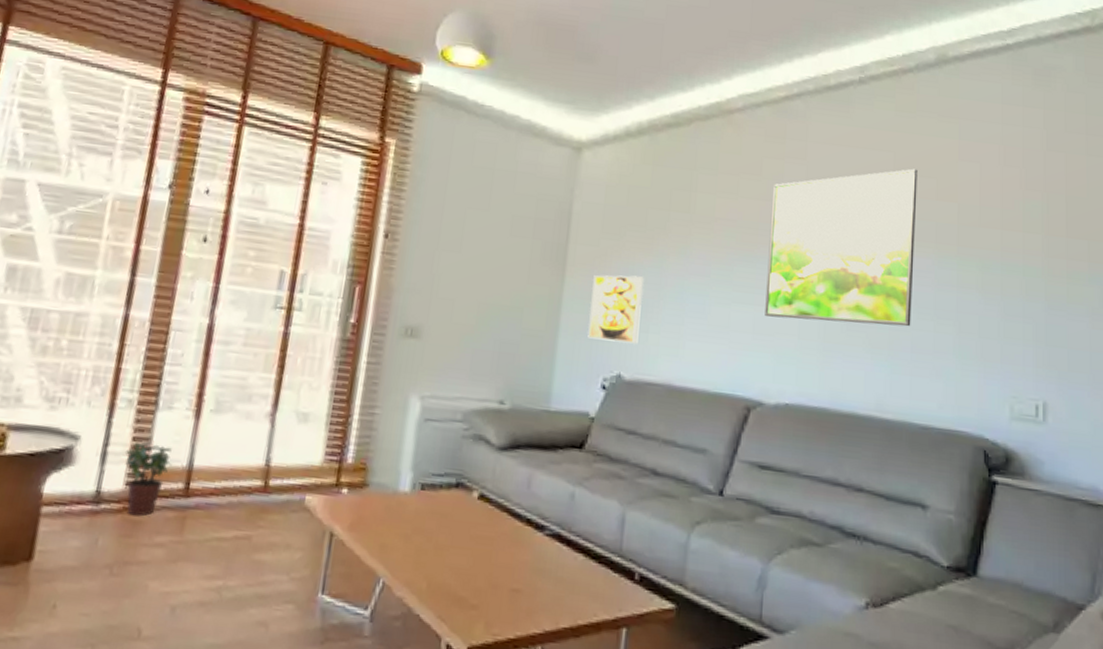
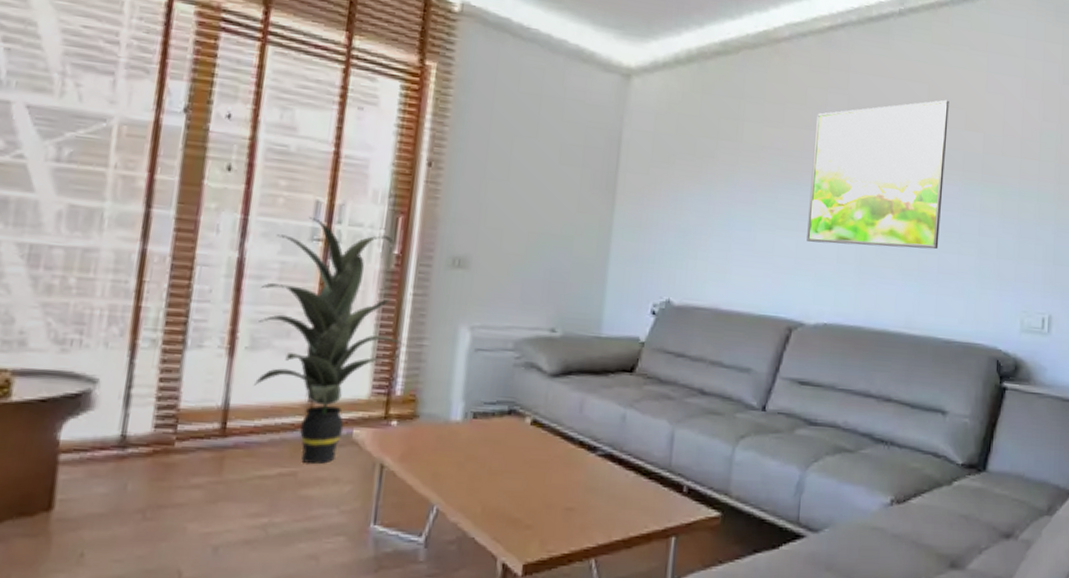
potted plant: present [125,441,172,517] -> none [152,382,206,459]
indoor plant: none [215,286,360,530] -> present [253,217,408,465]
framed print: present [588,275,644,344] -> none [638,203,692,270]

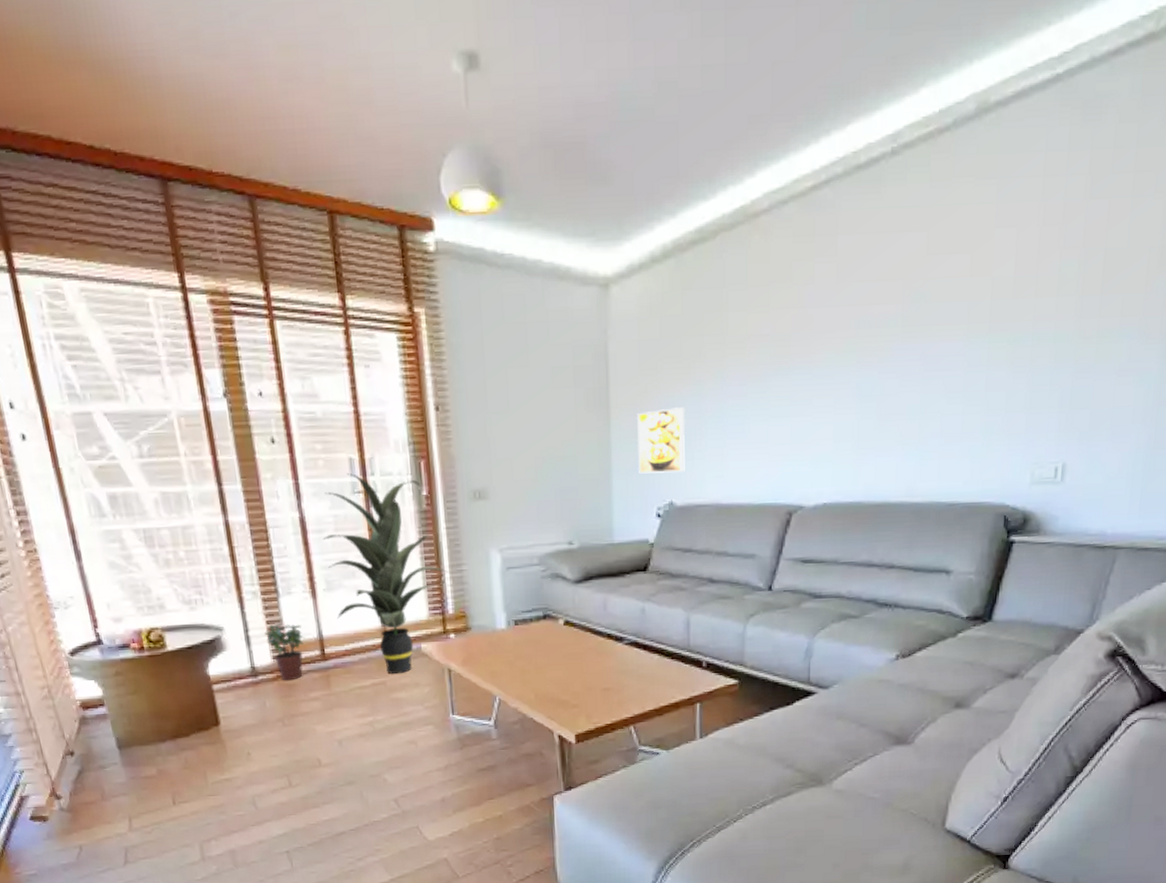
potted plant: none [152,382,206,459] -> present [264,623,305,681]
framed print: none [638,203,692,270] -> present [637,407,685,474]
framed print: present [807,99,949,250] -> none [801,246,952,425]

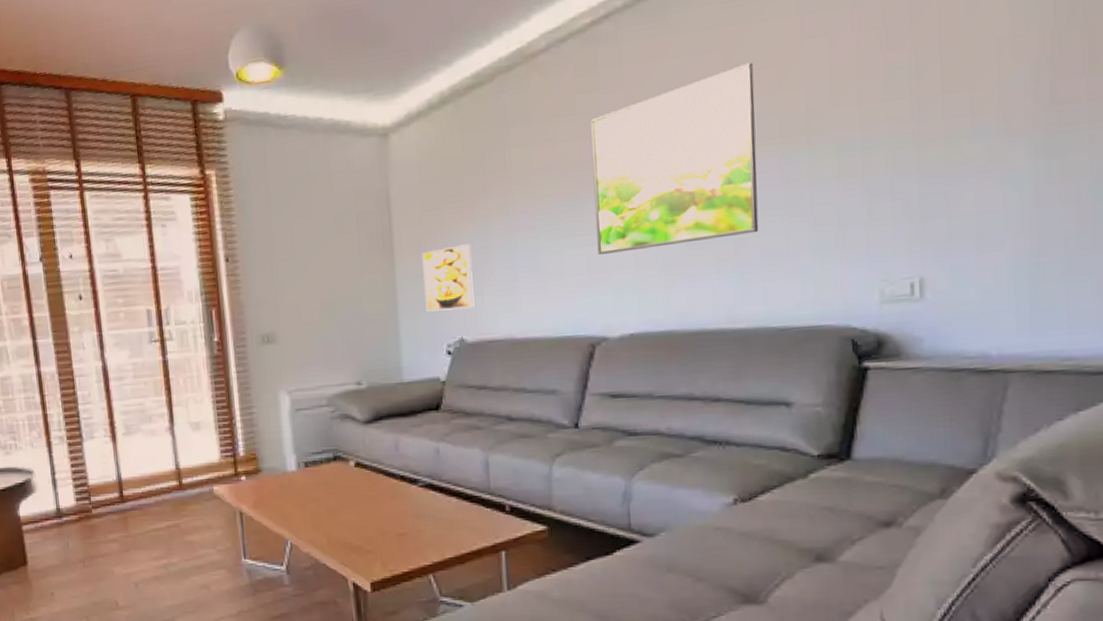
potted plant: present [264,623,305,681] -> none [69,466,106,522]
indoor plant: present [323,473,450,675] -> none [122,324,241,517]
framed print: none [801,246,952,425] -> present [591,62,759,254]

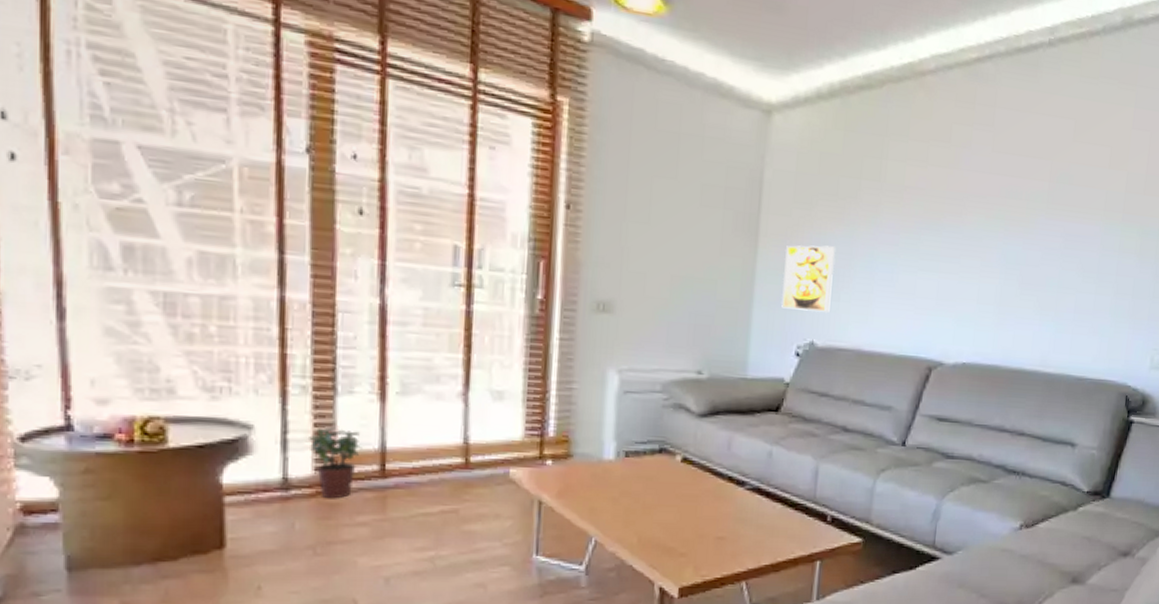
potted plant: none [69,466,106,522] -> present [309,427,362,499]
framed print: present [591,62,759,254] -> none [948,136,1095,290]

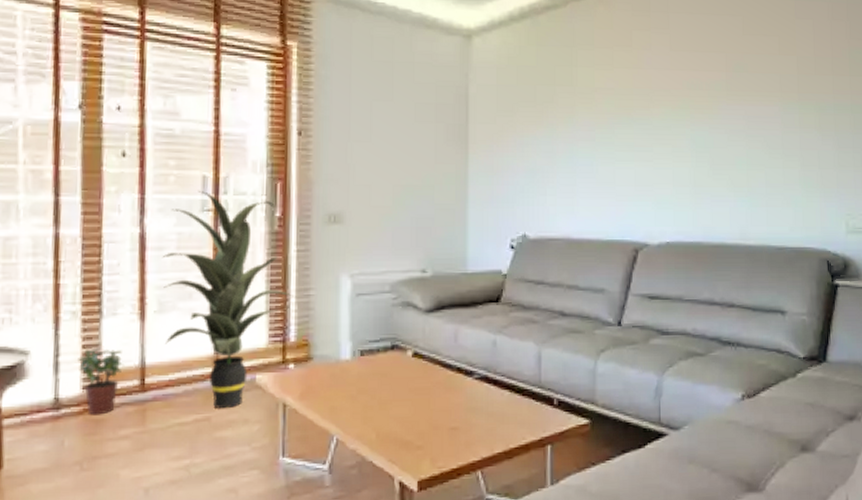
indoor plant: none [405,262,557,502] -> present [162,191,296,409]
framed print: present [781,245,835,313] -> none [494,147,538,206]

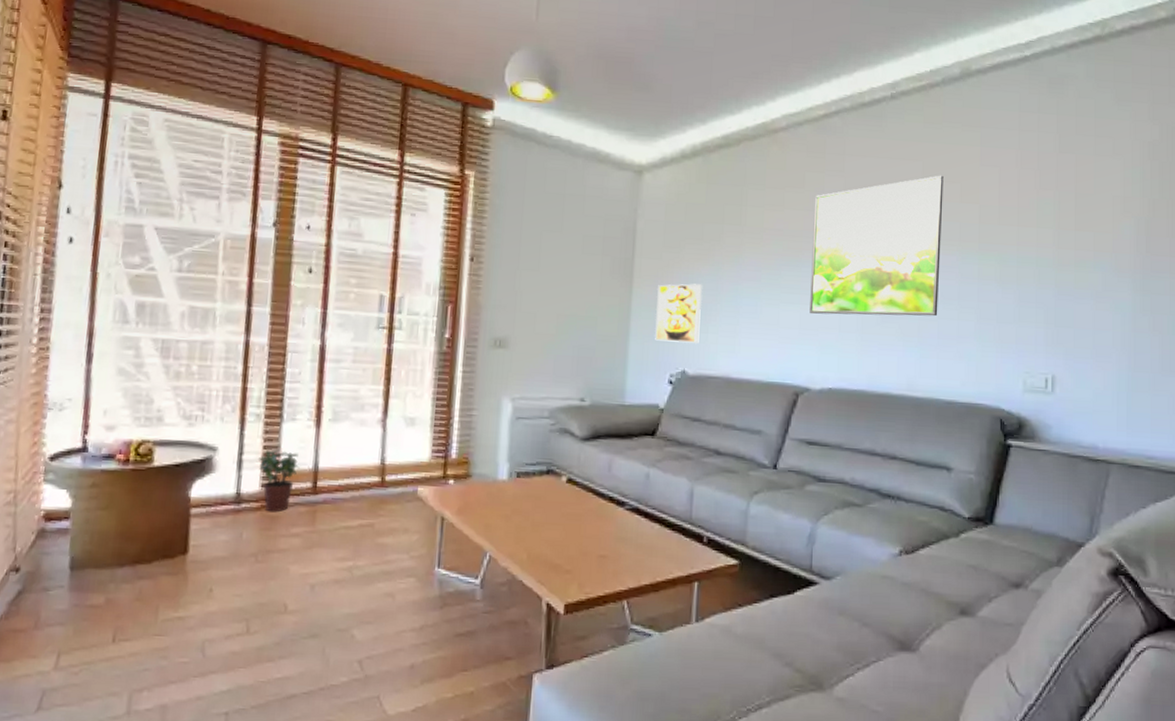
indoor plant: present [162,191,296,409] -> none [336,309,460,517]
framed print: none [494,147,538,206] -> present [655,283,702,343]
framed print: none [642,29,765,170] -> present [810,175,944,317]

